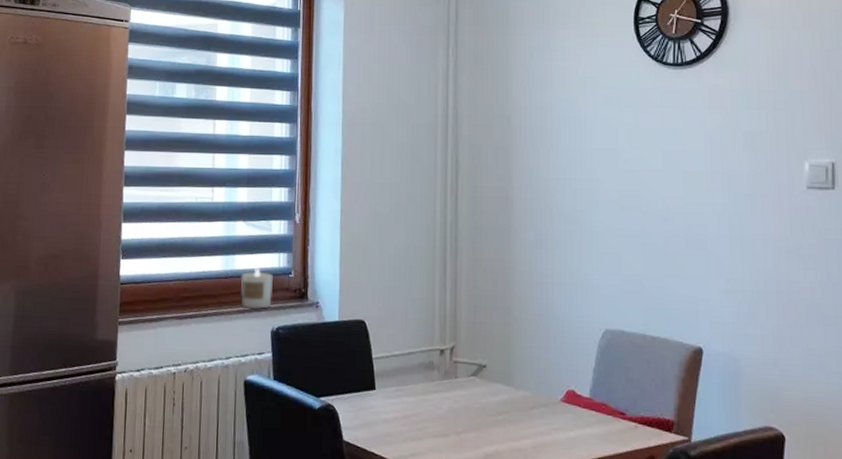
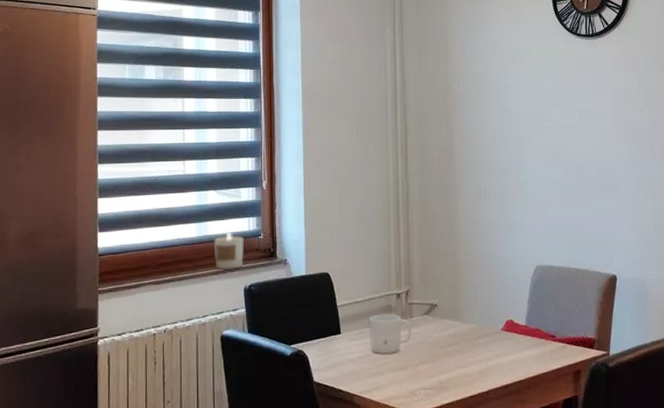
mug: none [407,371,456,417] -> present [368,314,412,354]

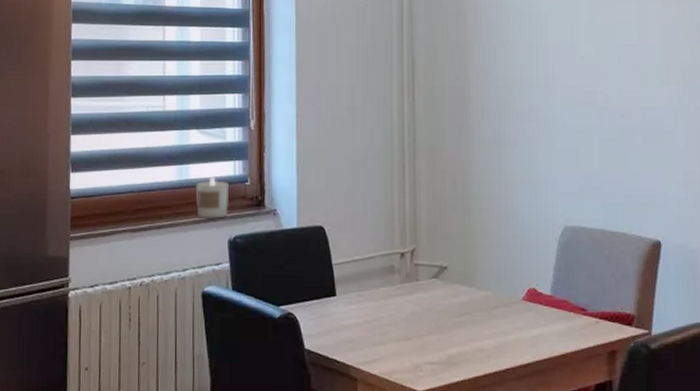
mug: present [368,314,412,354] -> none [368,275,417,321]

